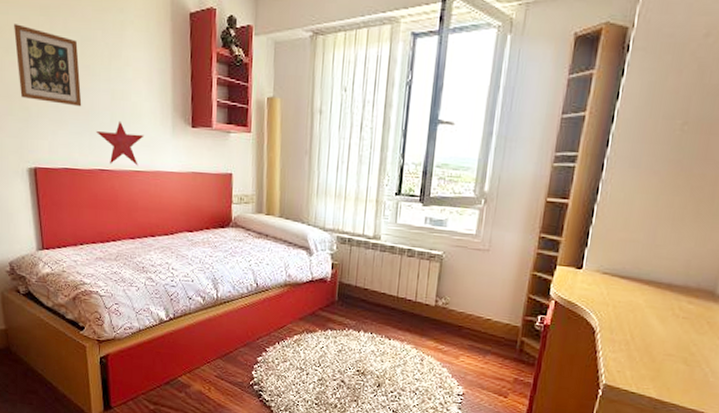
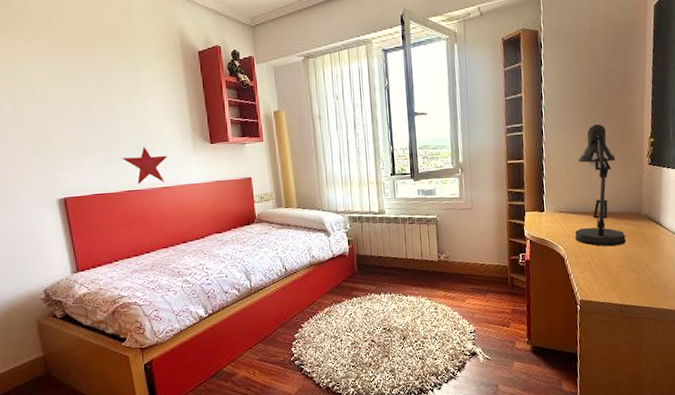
picture frame: present [14,24,82,107] -> none [36,75,107,139]
desk lamp: none [616,167,698,328] -> present [575,124,626,247]

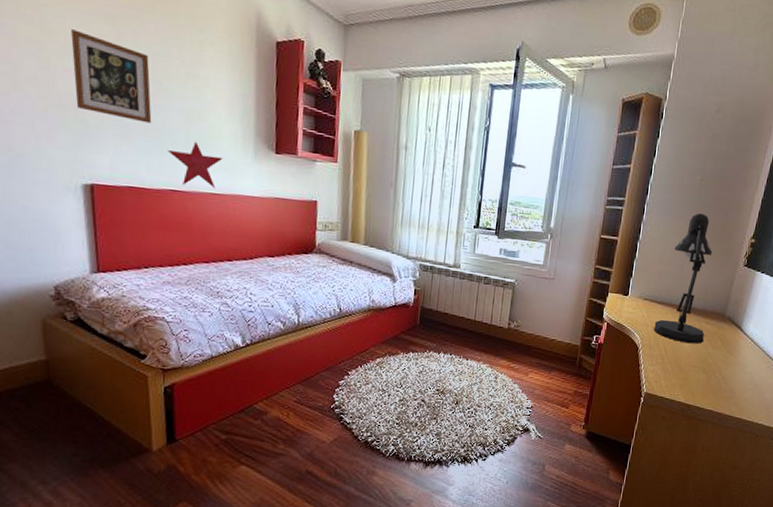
picture frame: none [36,75,107,139] -> present [71,29,152,124]

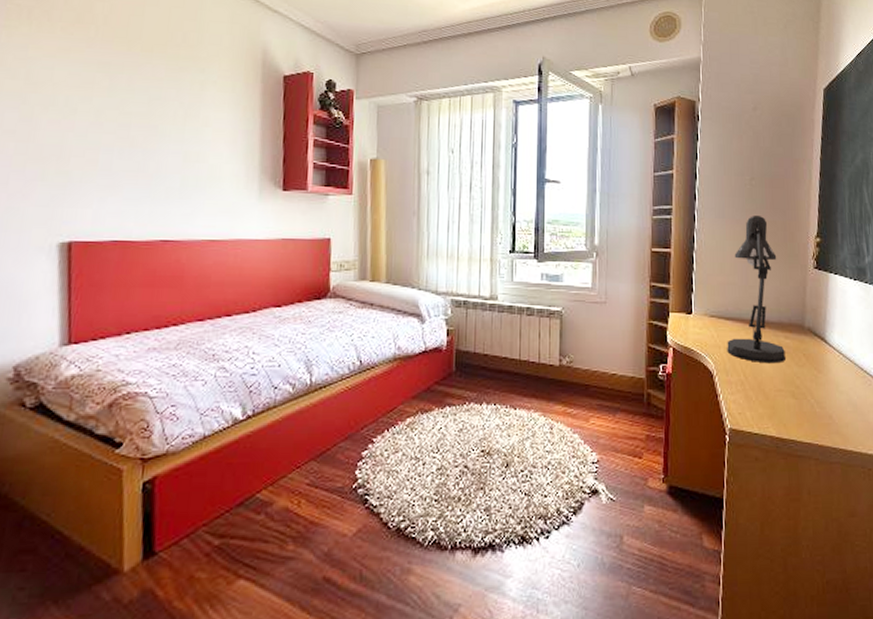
picture frame: present [71,29,152,124] -> none [58,80,144,170]
decorative star: present [167,141,223,189] -> none [159,184,224,235]

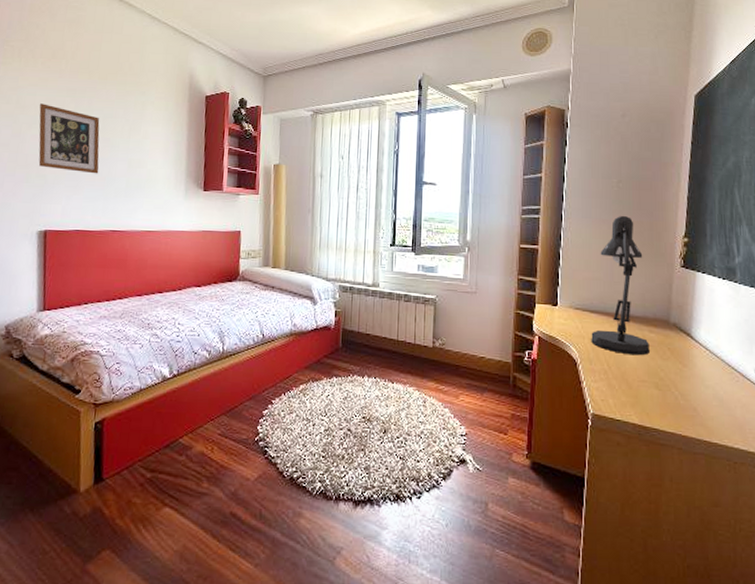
picture frame: none [58,80,144,170] -> present [38,103,100,174]

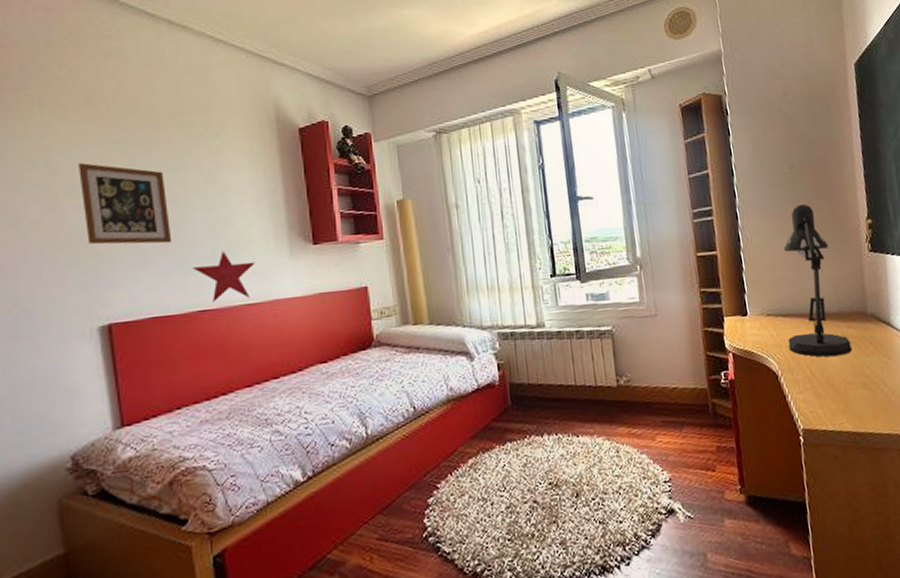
decorative star: none [110,186,158,227] -> present [192,250,256,303]

